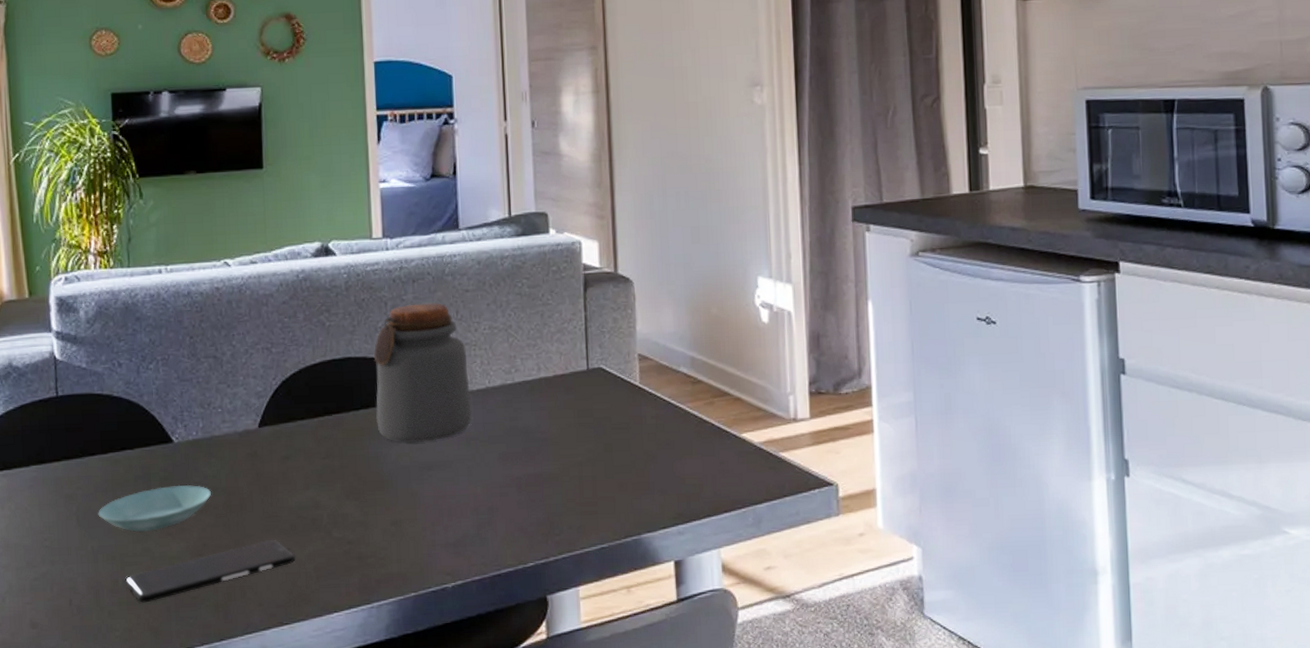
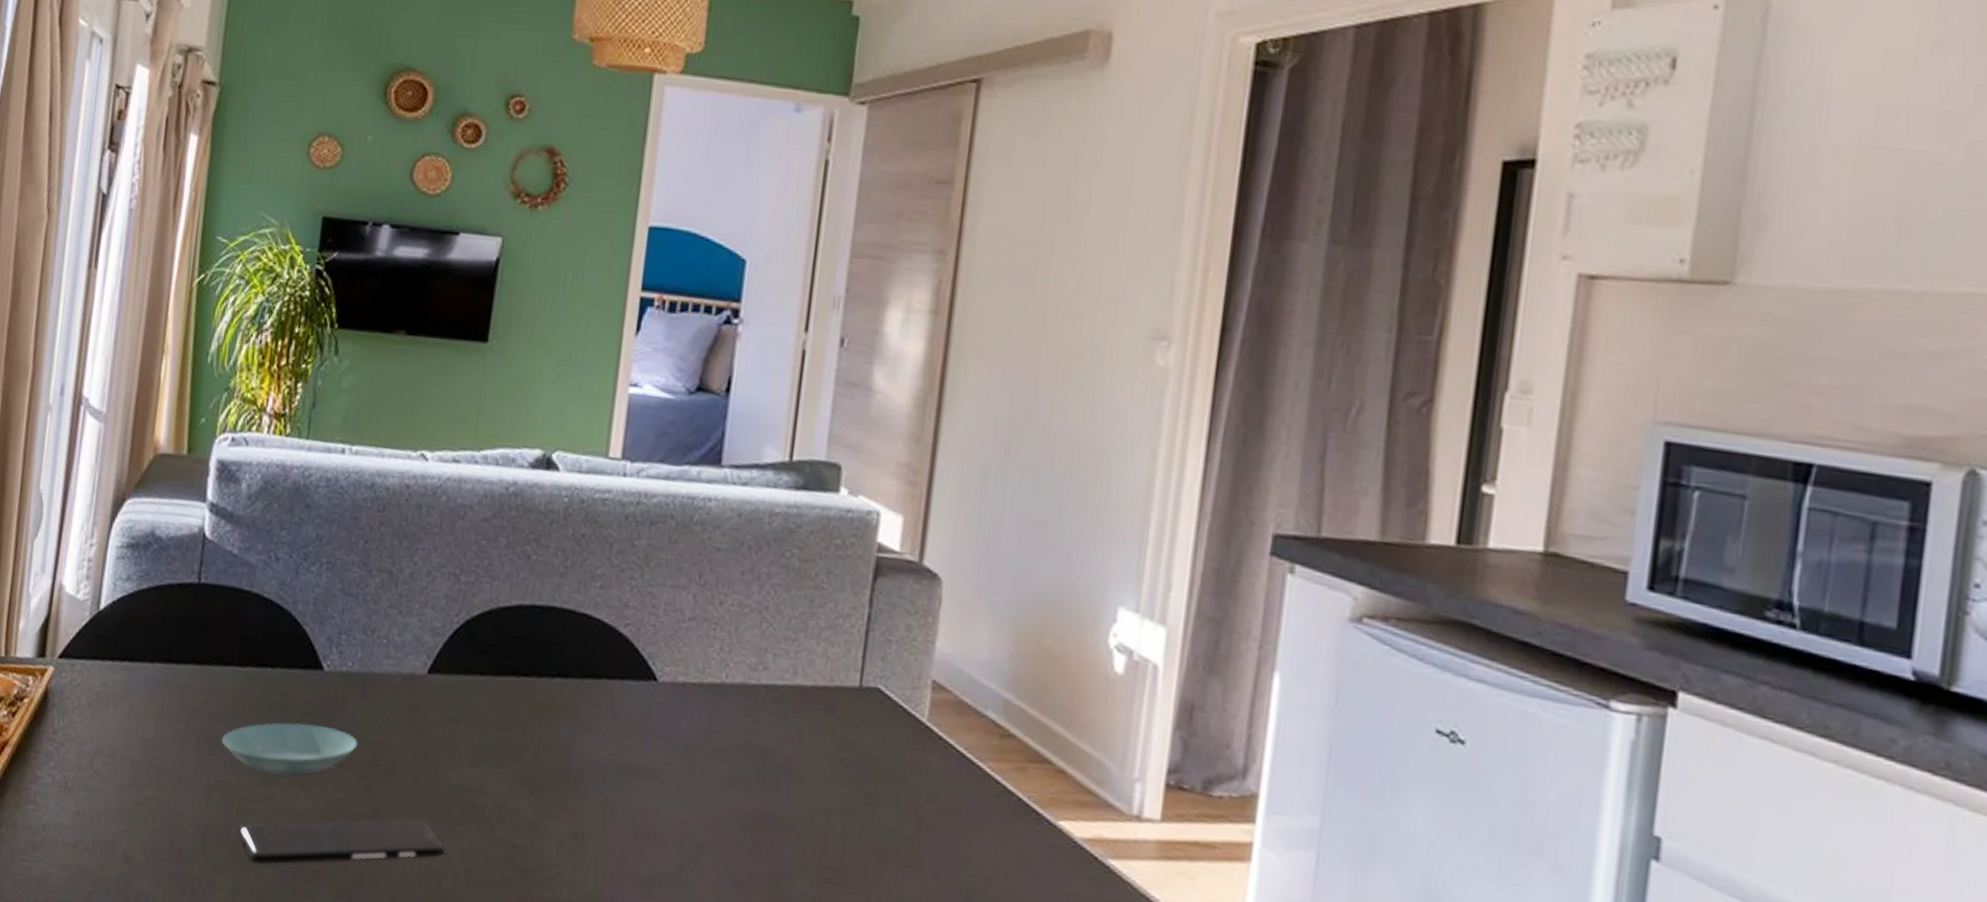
jar: present [373,303,472,443] -> none [573,552,704,739]

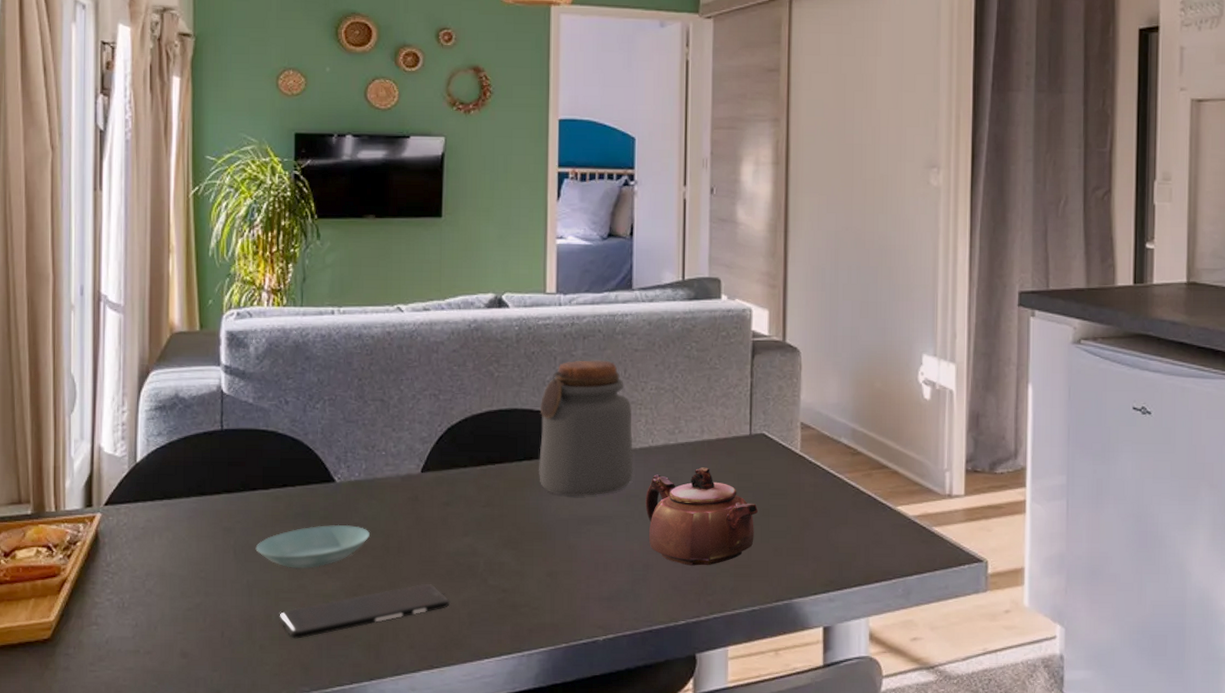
jar: none [573,552,704,739] -> present [538,360,634,497]
teapot: none [707,722,860,860] -> present [645,467,758,566]

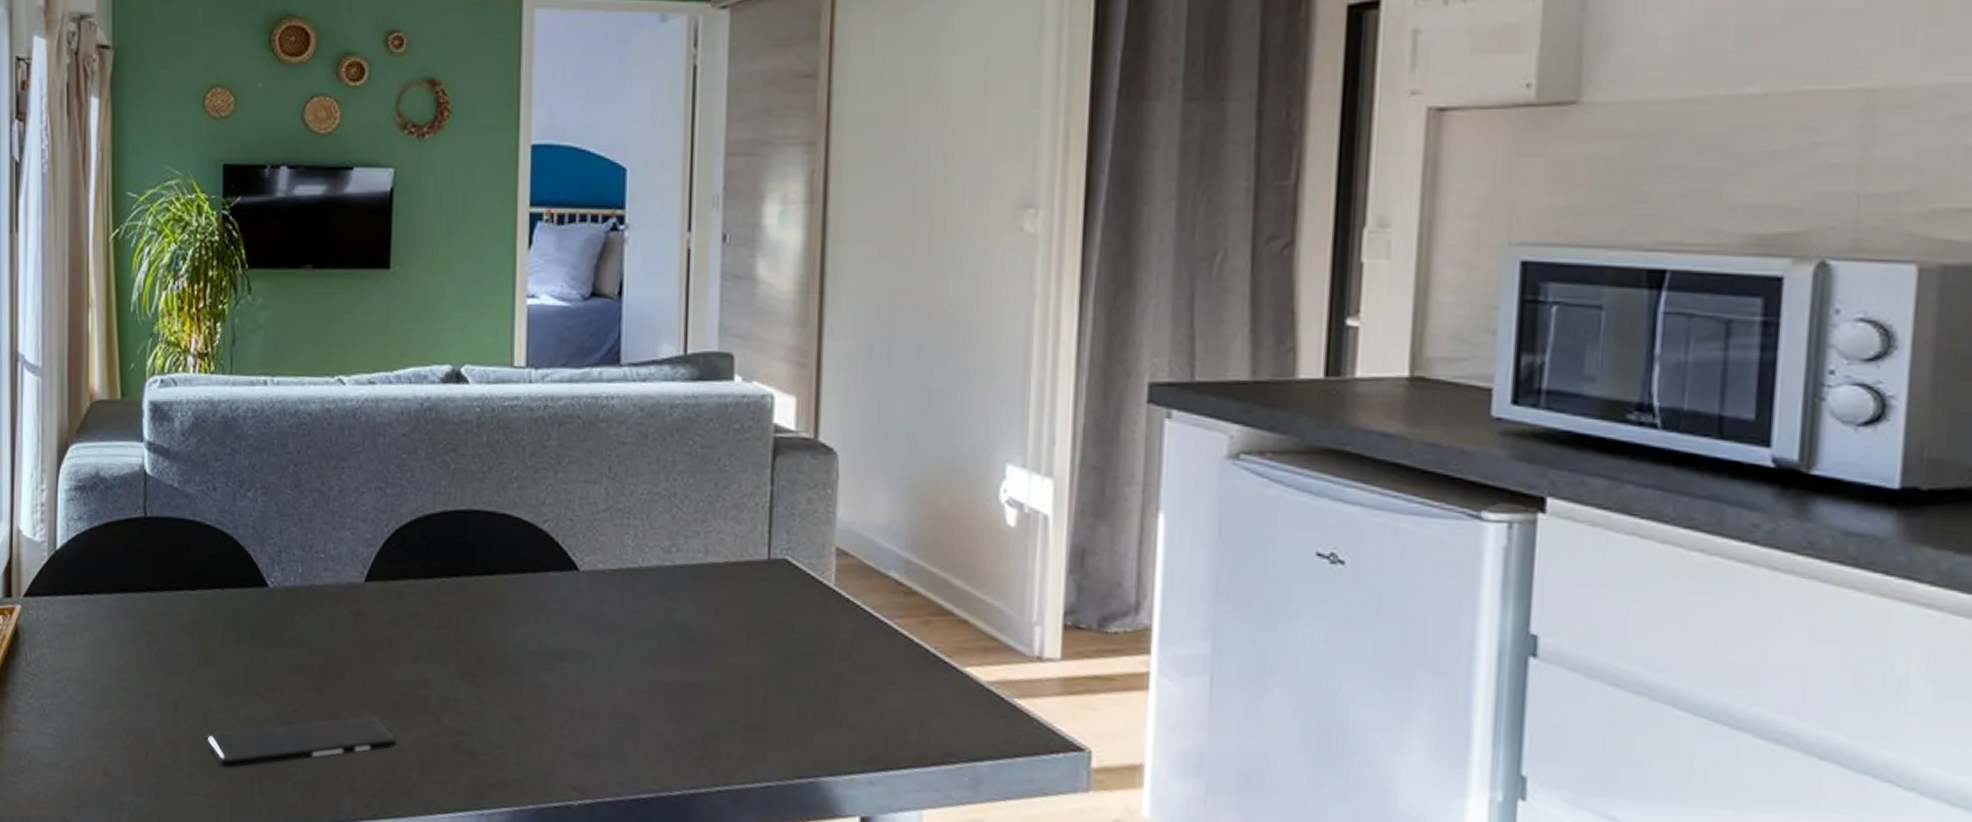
saucer: present [255,524,370,568] -> none [181,636,306,687]
jar: present [538,360,634,497] -> none [502,453,620,625]
teapot: present [645,467,758,566] -> none [633,598,777,725]

